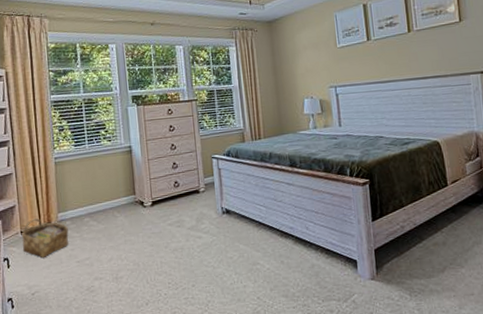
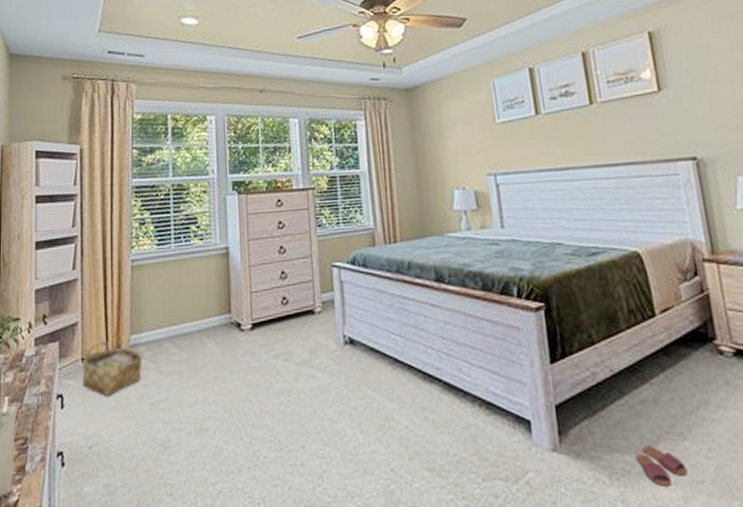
slippers: none [429,273,463,299] -> present [636,446,687,486]

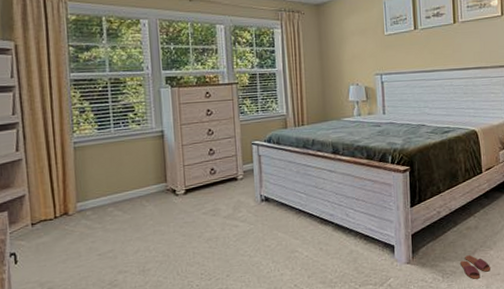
woven basket: present [82,341,142,396] -> none [33,209,89,251]

